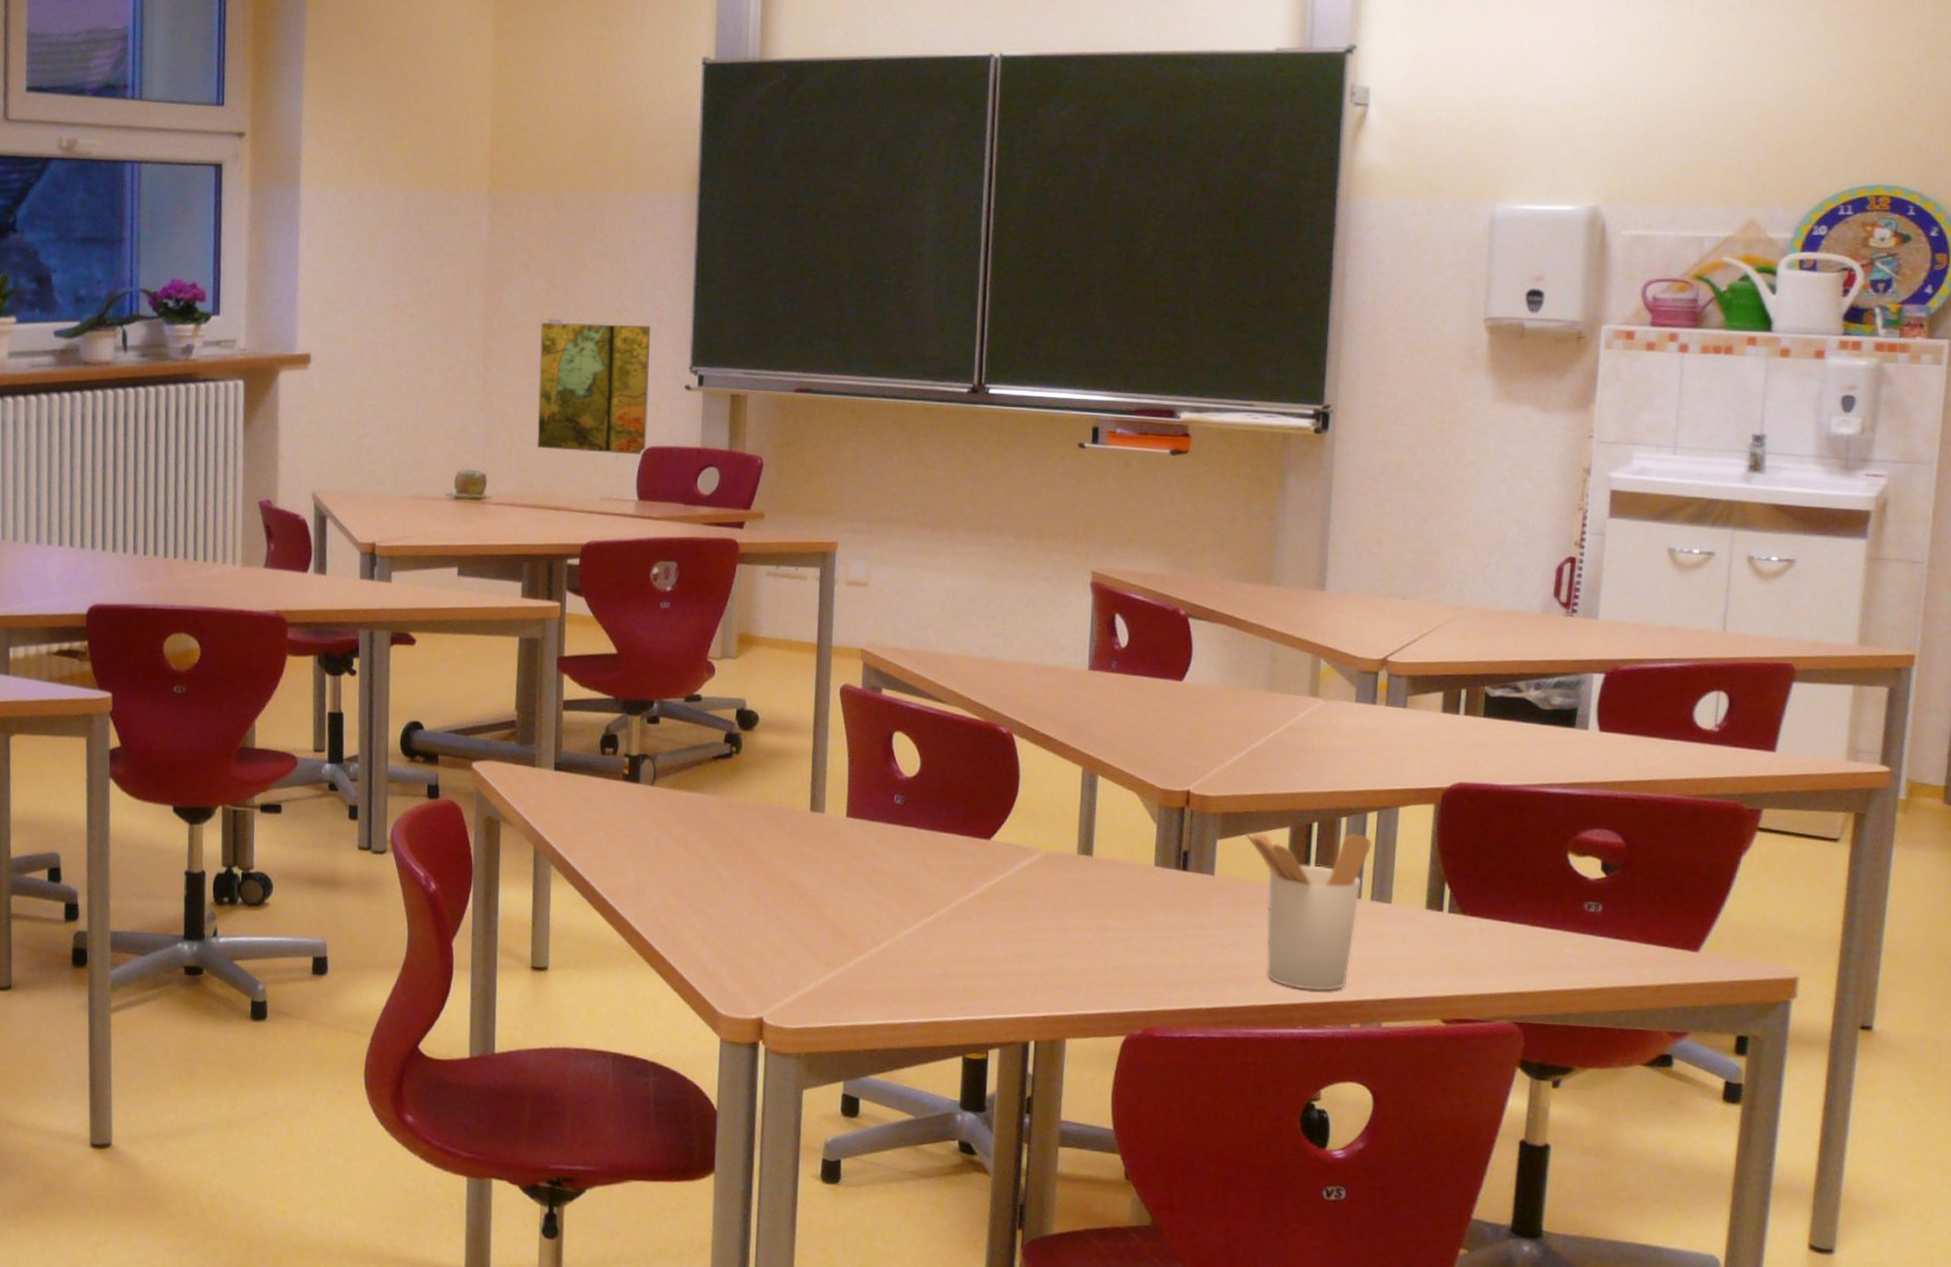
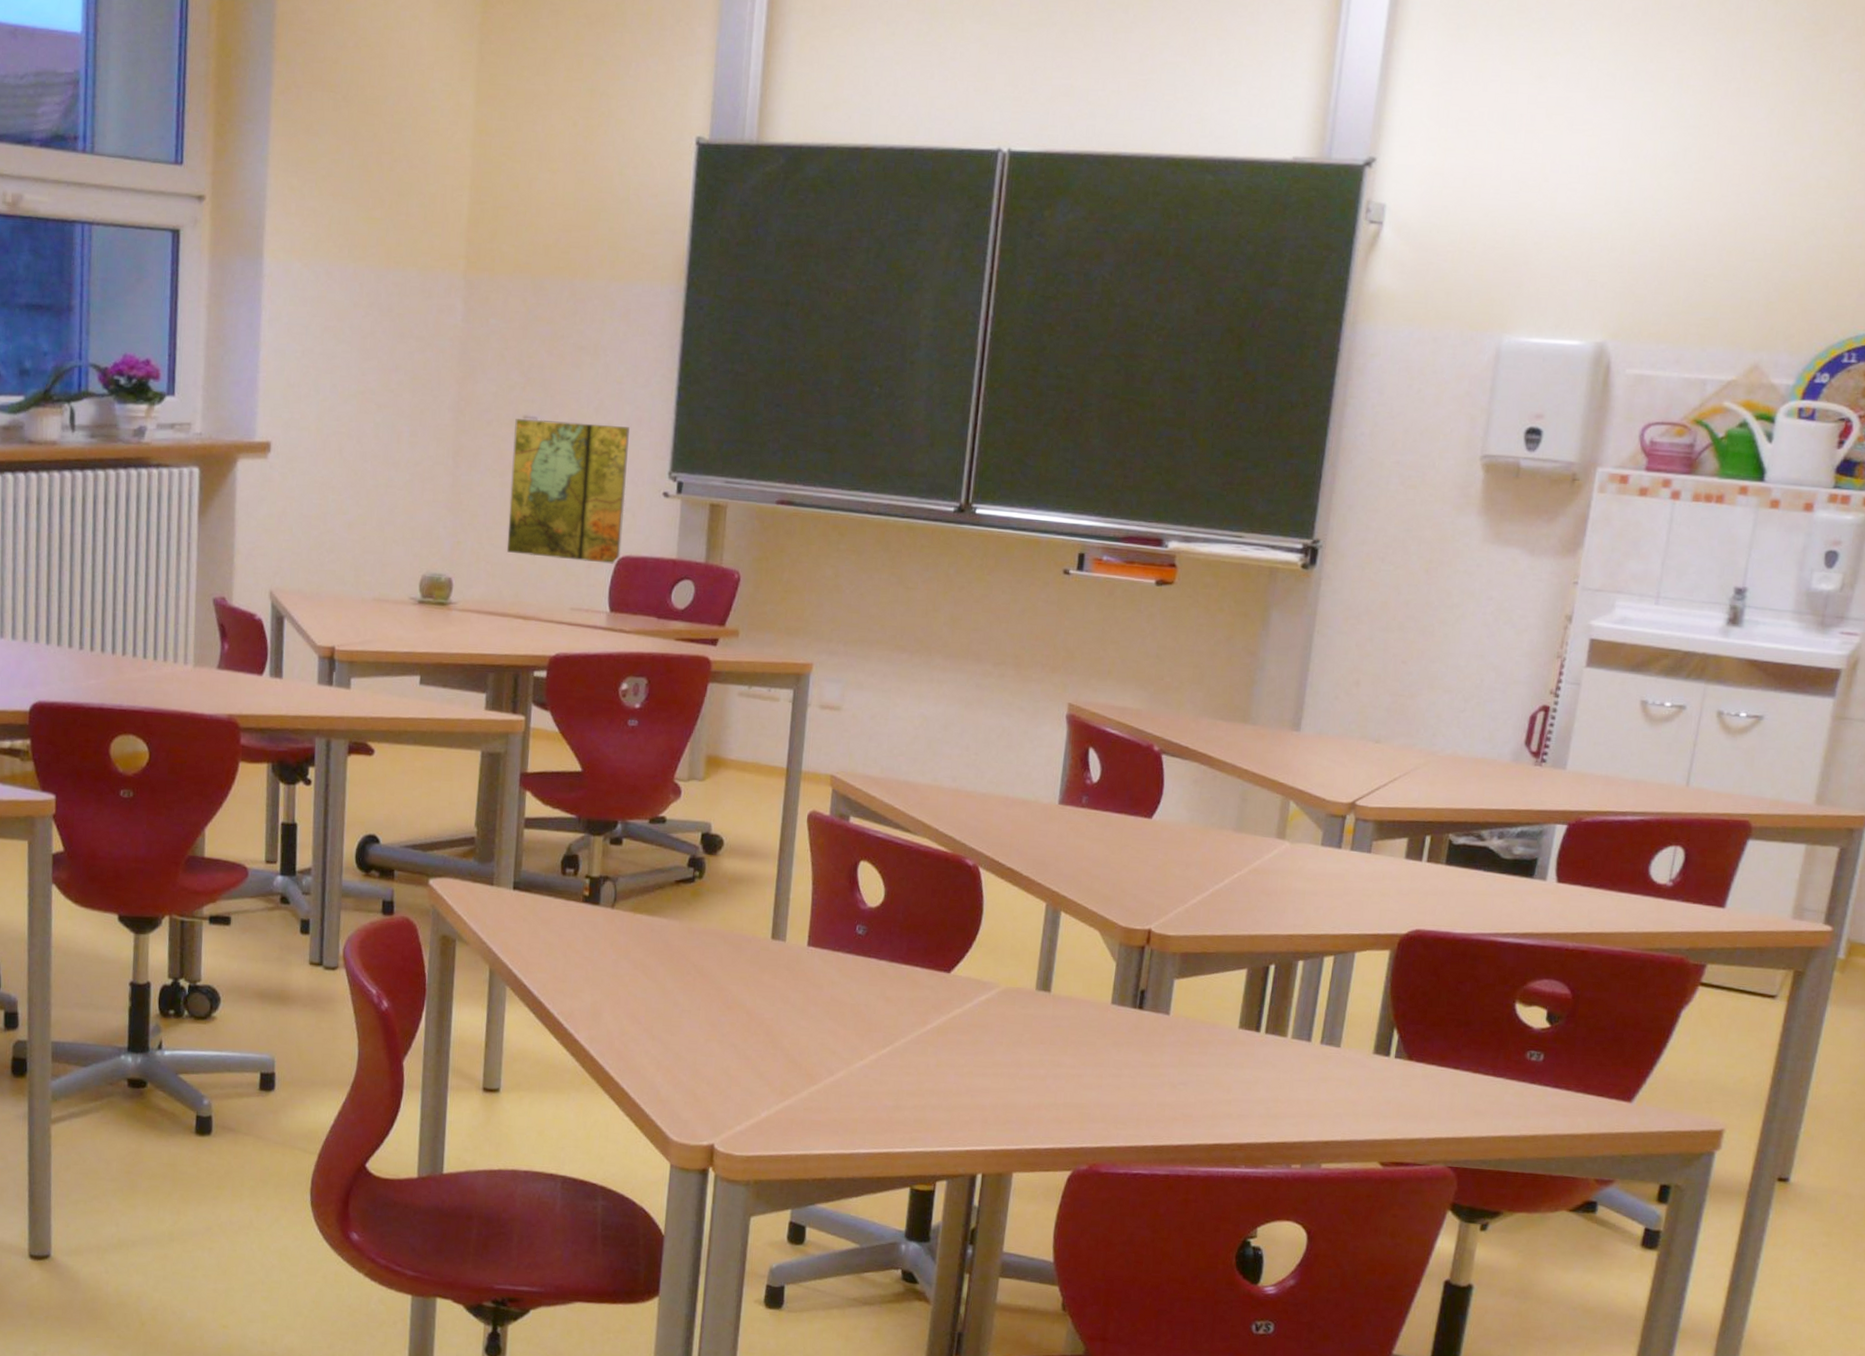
utensil holder: present [1245,832,1371,991] -> none [1202,973,1326,1132]

